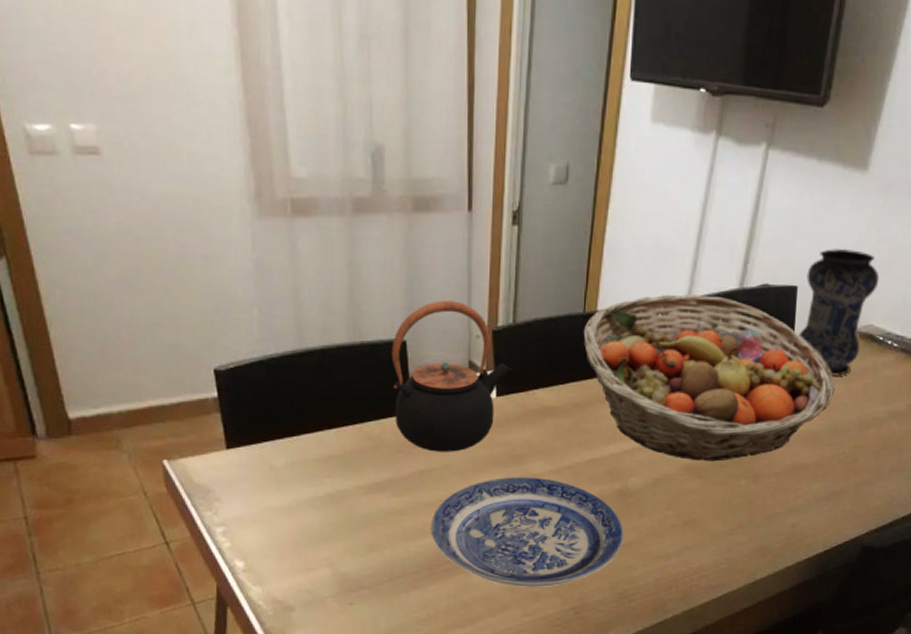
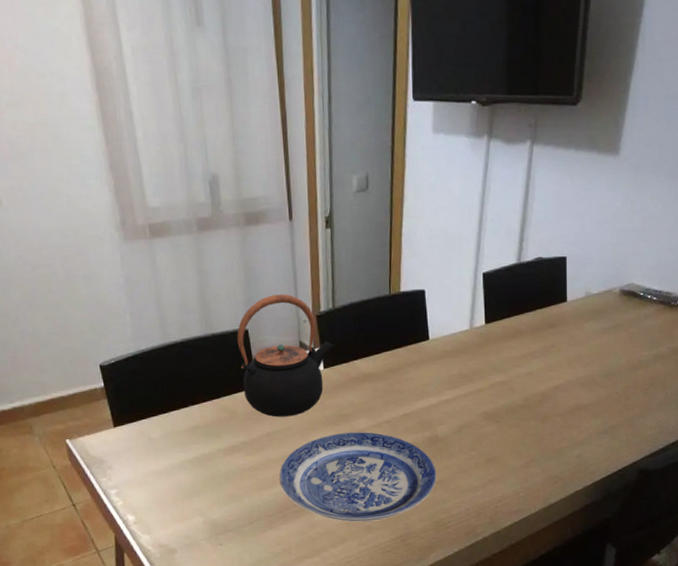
fruit basket: present [583,294,835,462] -> none [390,271,605,409]
vase: present [798,248,880,376] -> none [570,221,636,329]

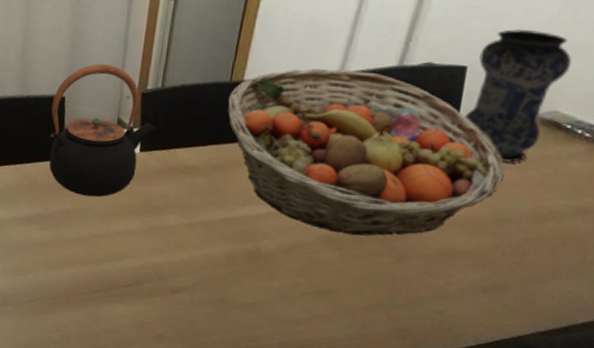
plate: present [279,432,437,522] -> none [70,225,252,331]
fruit basket: none [390,271,605,409] -> present [228,68,505,236]
vase: none [570,221,636,329] -> present [464,29,572,163]

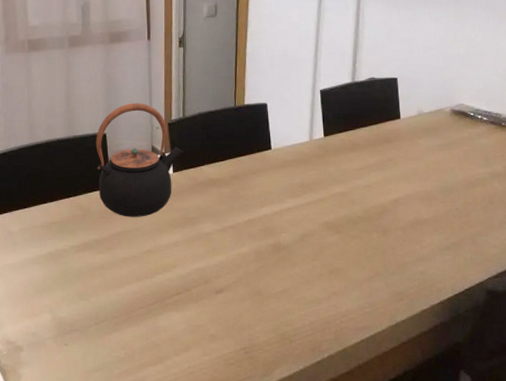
fruit basket: present [228,68,505,236] -> none [235,89,441,219]
vase: present [464,29,572,163] -> none [403,47,463,146]

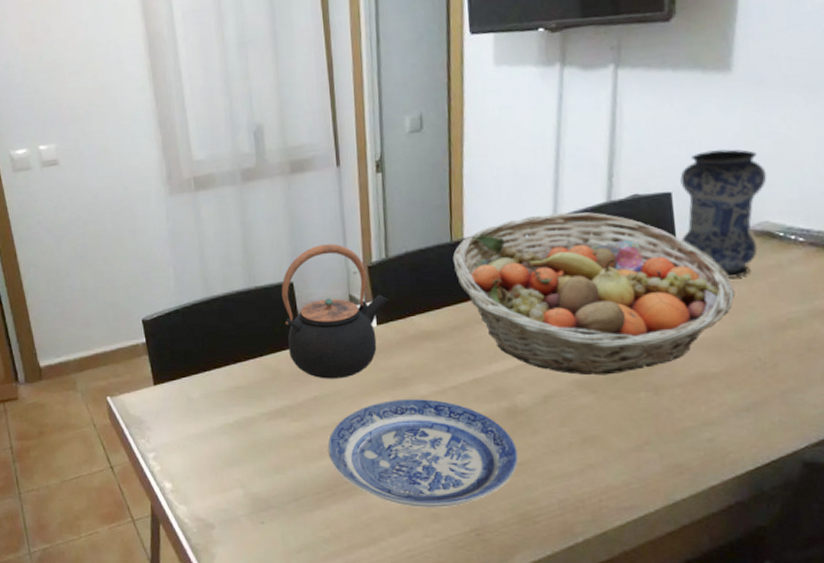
plate: none [127,236,280,330] -> present [327,399,519,508]
fruit basket: none [235,89,441,219] -> present [452,212,736,376]
vase: none [403,47,463,146] -> present [680,148,767,278]

